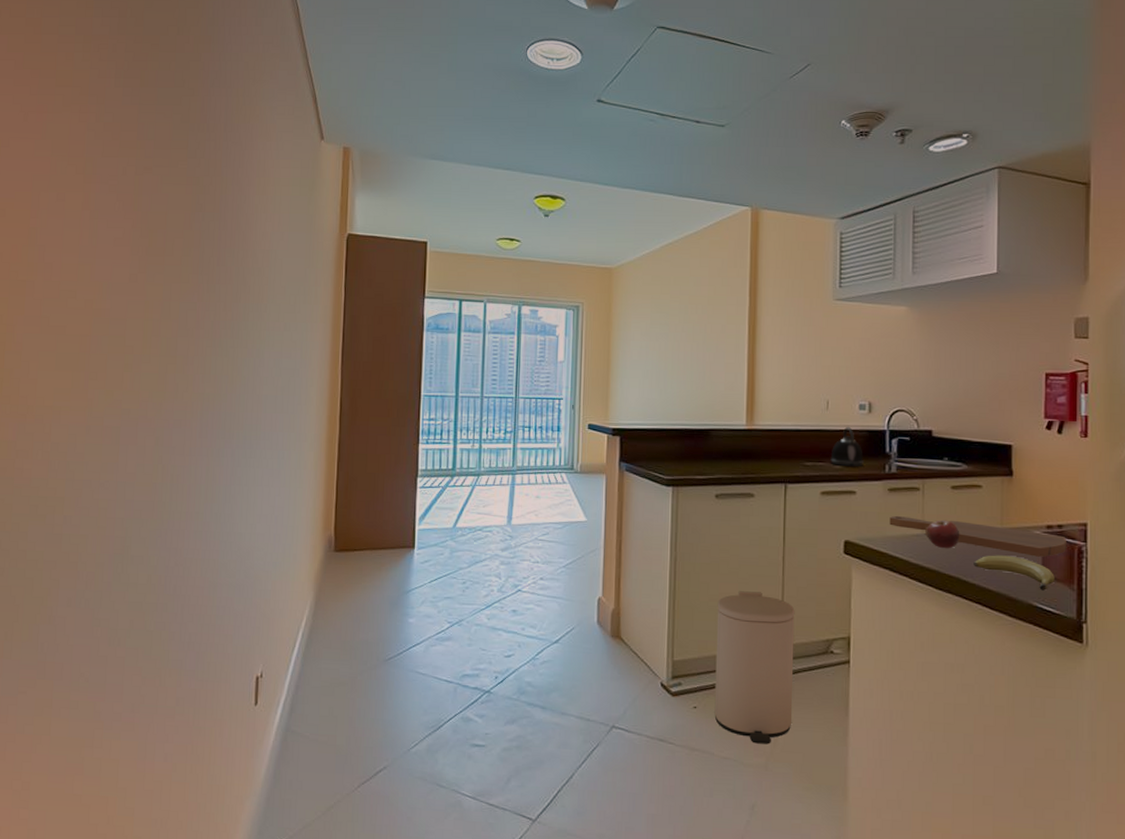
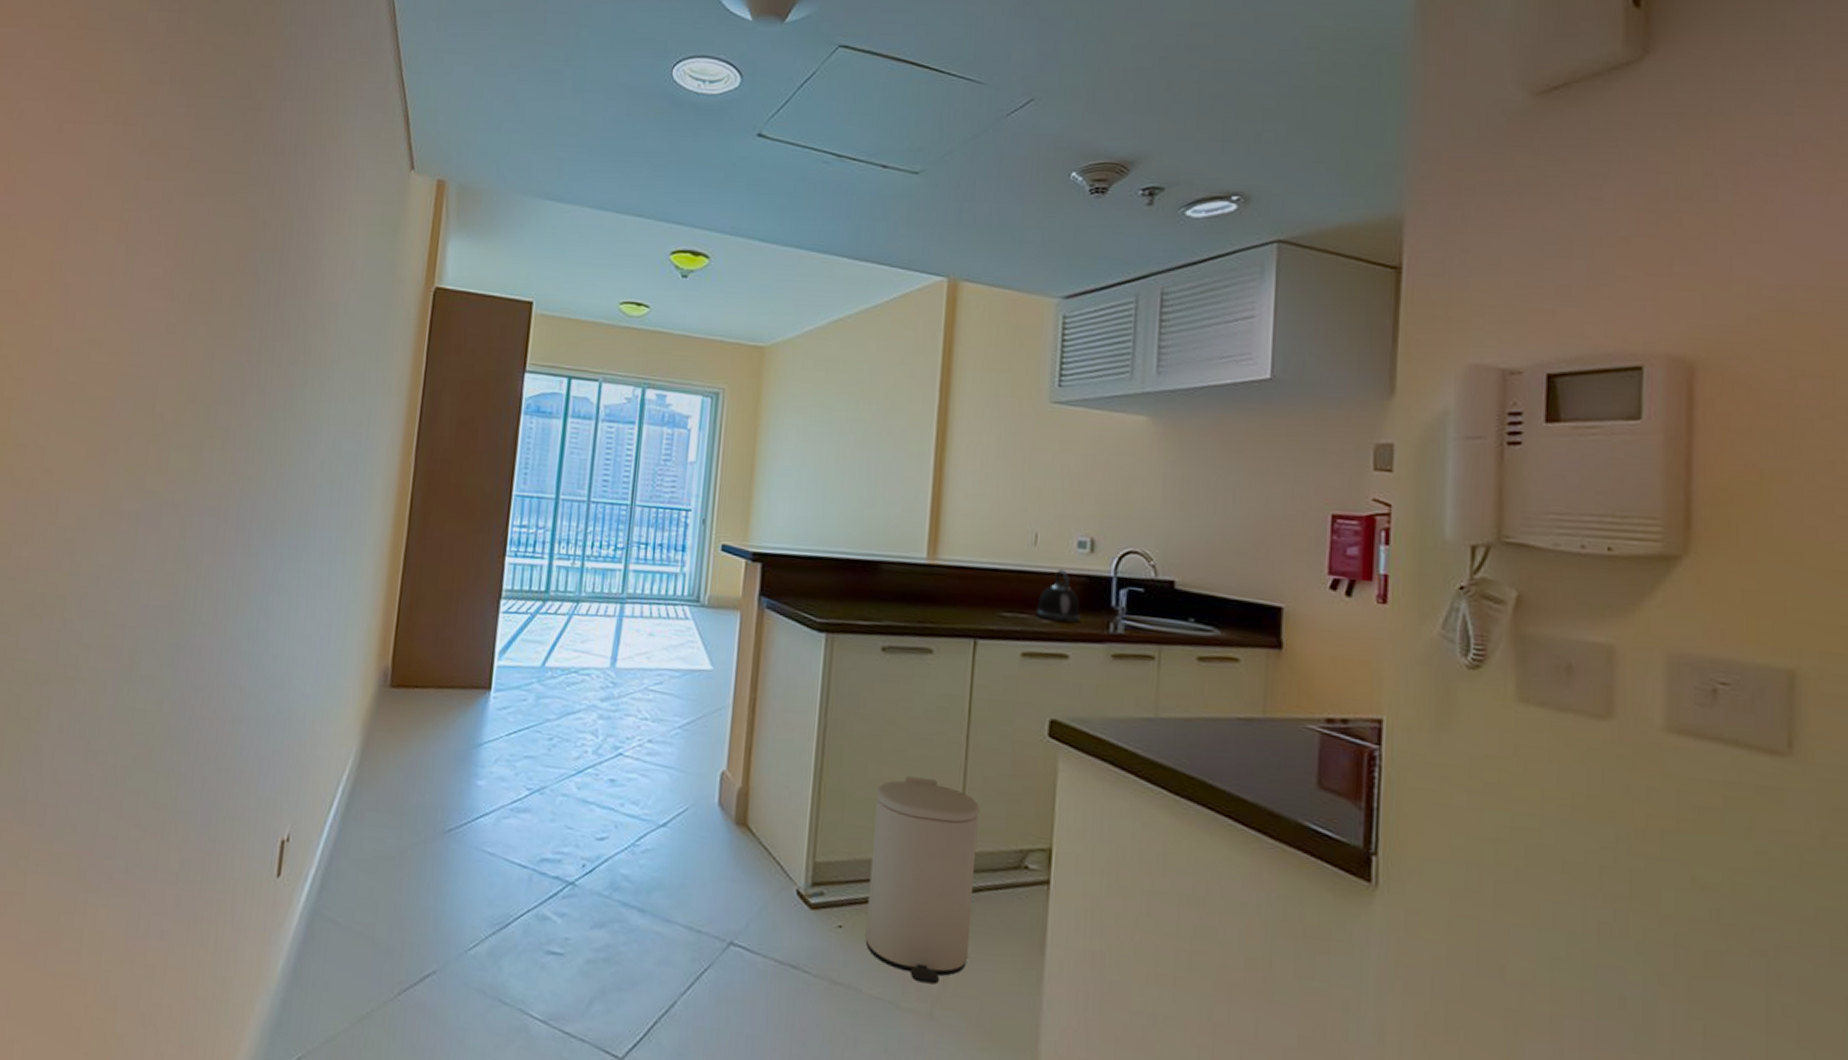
cutting board: present [889,515,1066,557] -> none [1111,690,1353,761]
fruit: present [926,519,960,549] -> none [1161,700,1207,741]
fruit: present [974,555,1054,591] -> none [1224,753,1335,807]

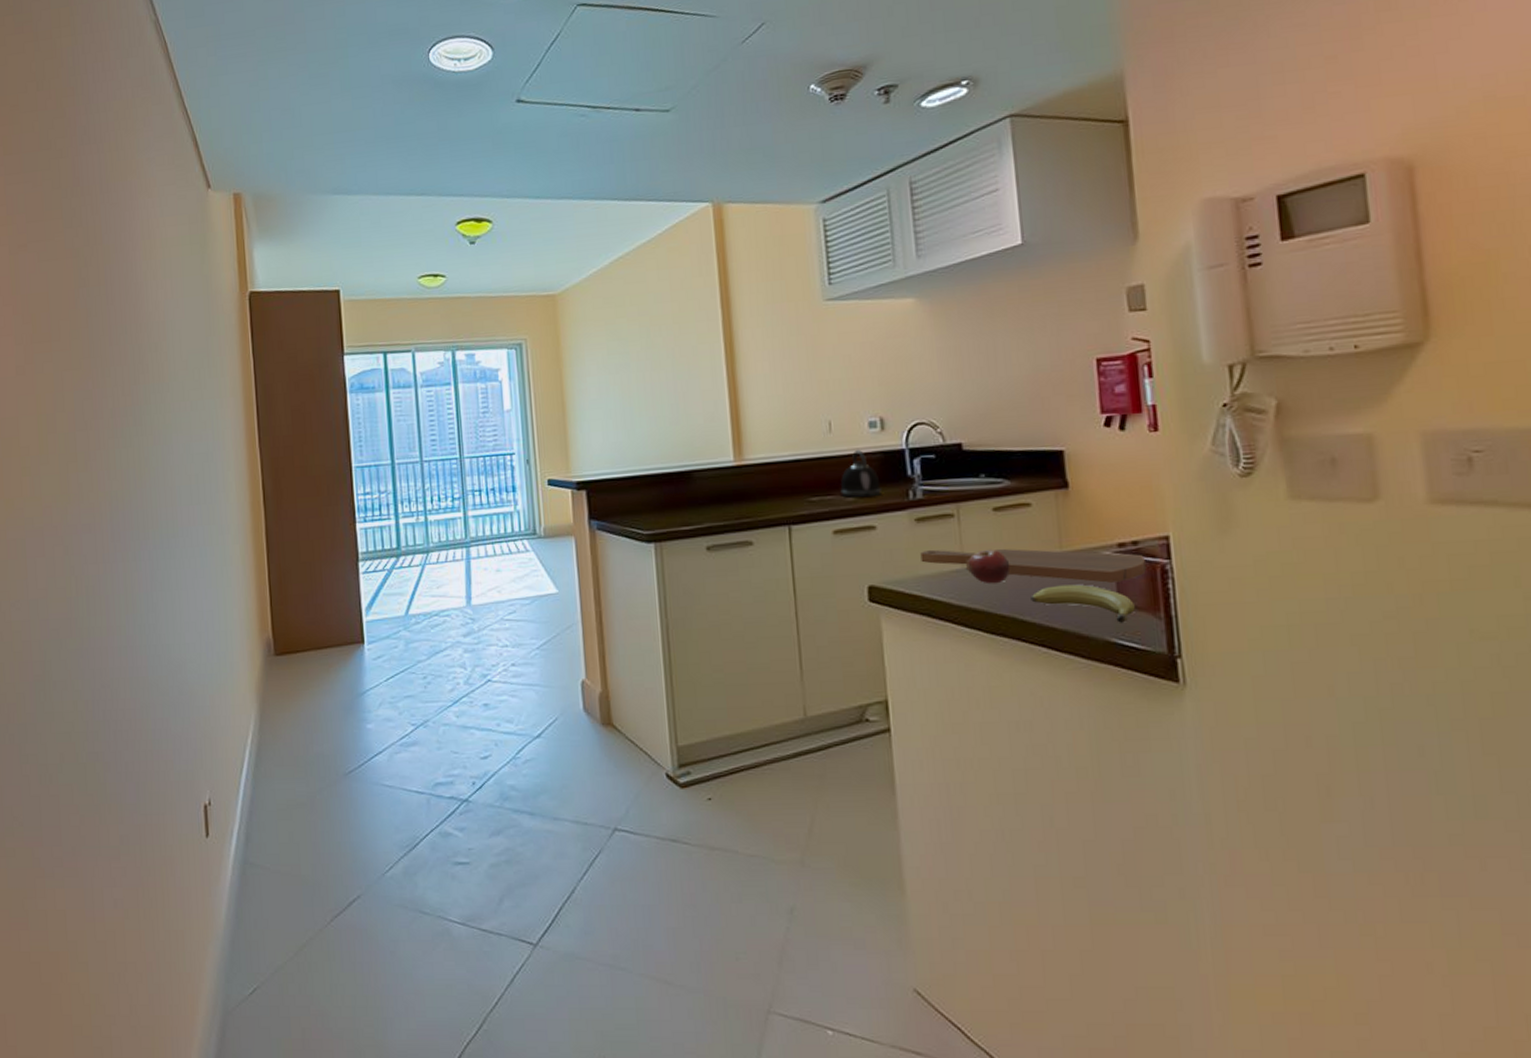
pedal bin: present [865,776,980,985] -> none [722,656,827,836]
cutting board: none [1111,690,1353,761] -> present [920,548,1146,583]
fruit: none [1161,700,1207,741] -> present [967,549,1011,584]
fruit: none [1224,753,1335,807] -> present [1030,584,1135,623]

